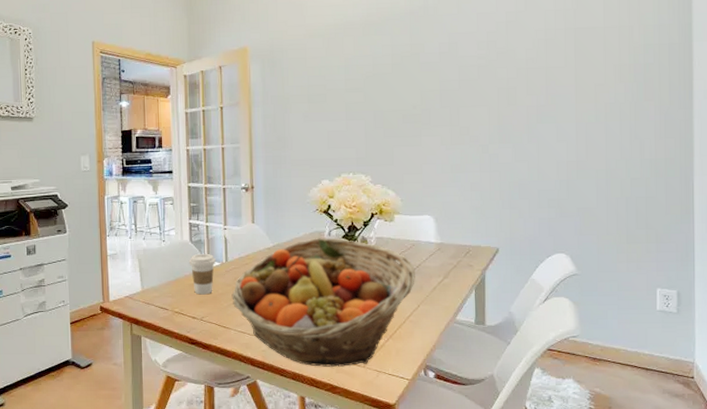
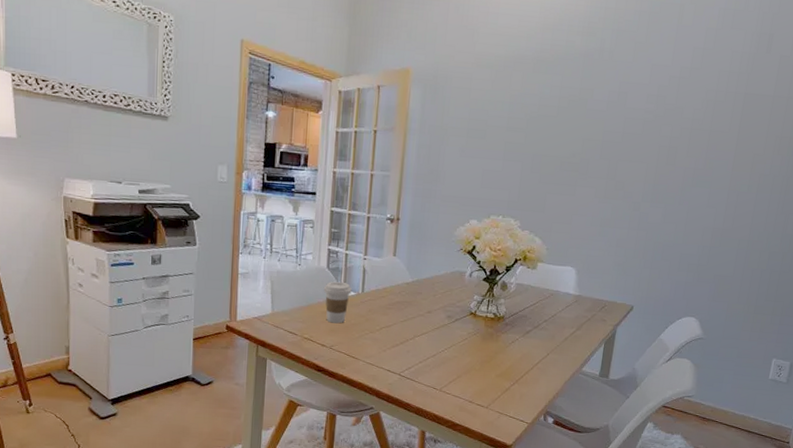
fruit basket: present [231,238,415,367] -> none [364,278,550,406]

